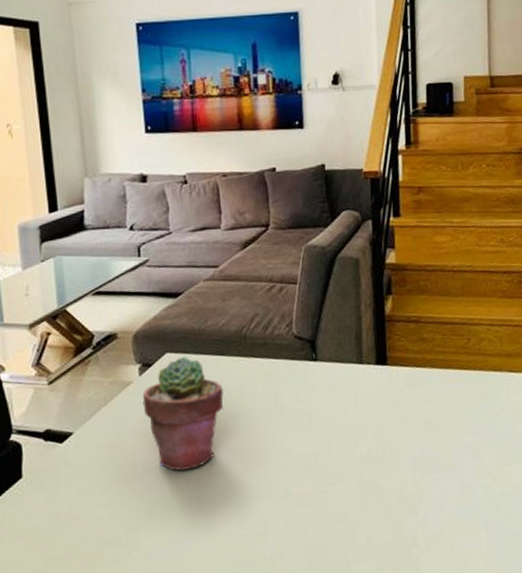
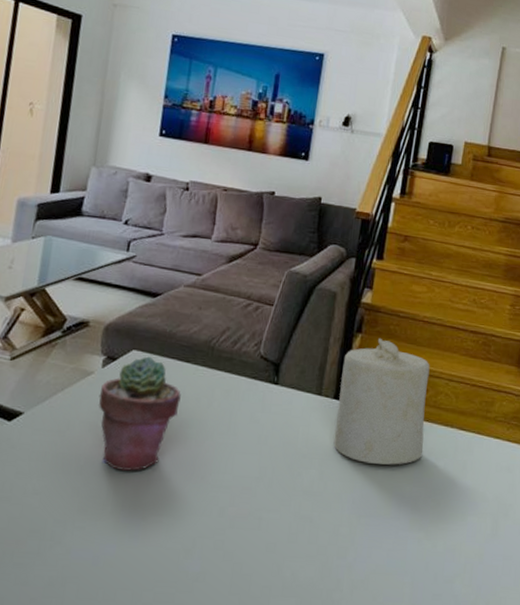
candle: none [378,295,476,422] -> present [333,337,430,465]

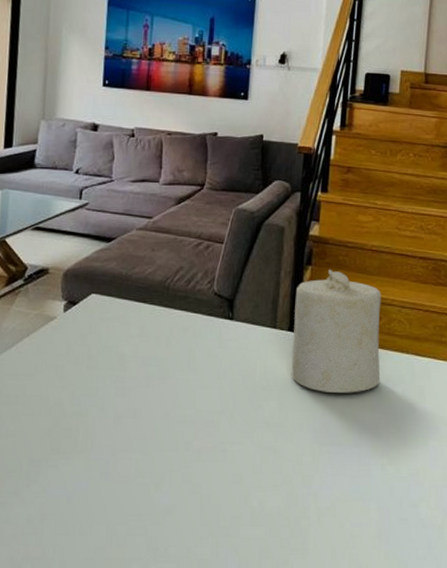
potted succulent: present [99,356,181,471] -> none [63,299,141,410]

